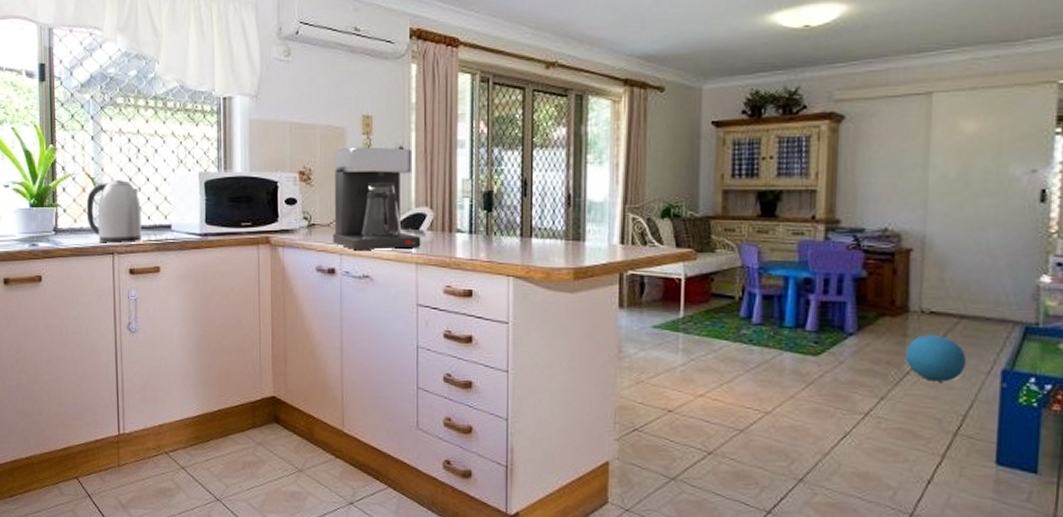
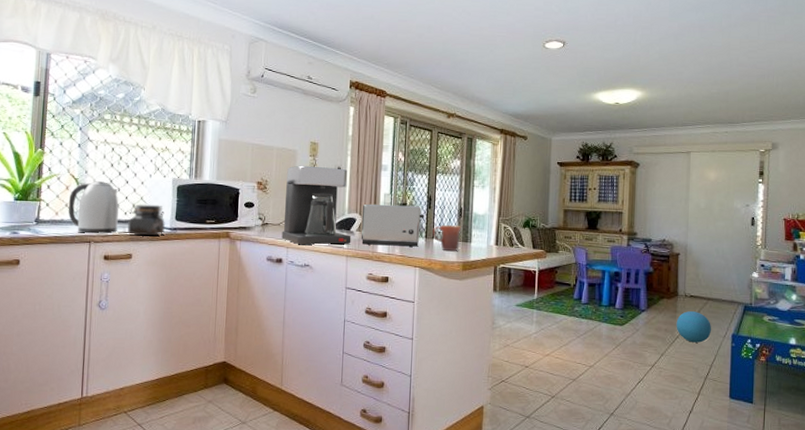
jar: none [152,205,195,245] -> present [128,204,166,236]
toaster: none [433,193,518,249] -> present [361,203,424,247]
mug: none [530,217,571,253] -> present [433,224,462,251]

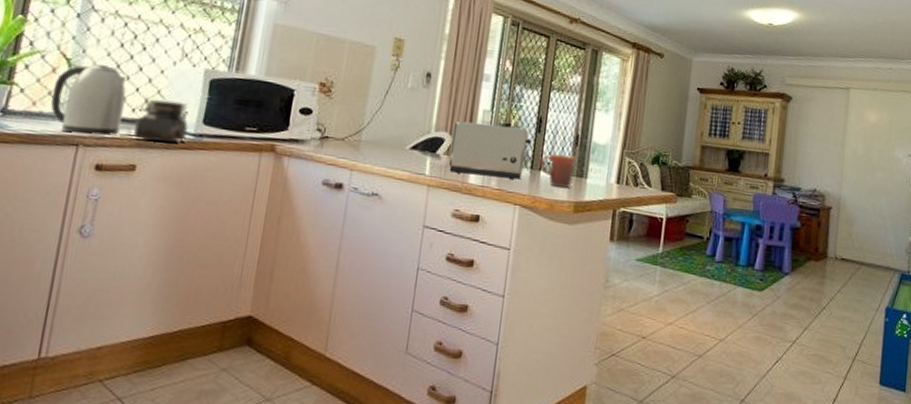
coffee maker: present [281,165,351,245] -> none [345,66,440,171]
ball: present [676,311,711,343] -> none [823,277,863,316]

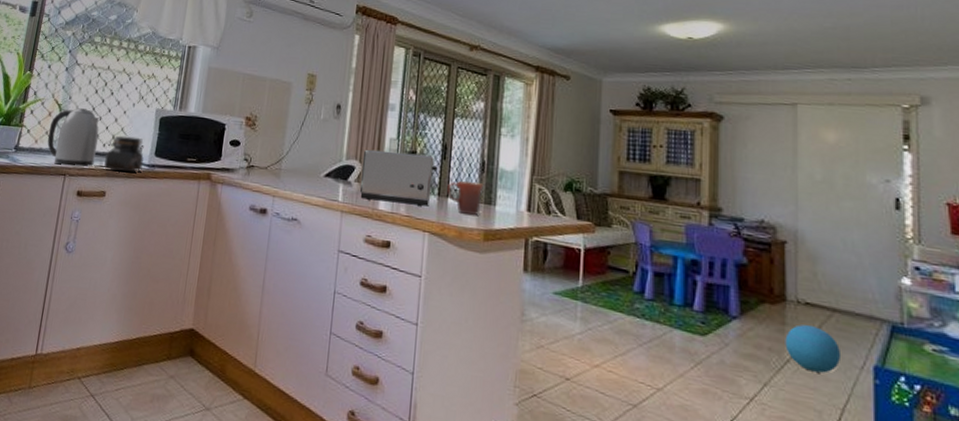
ball: none [823,277,863,316] -> present [785,324,840,373]

